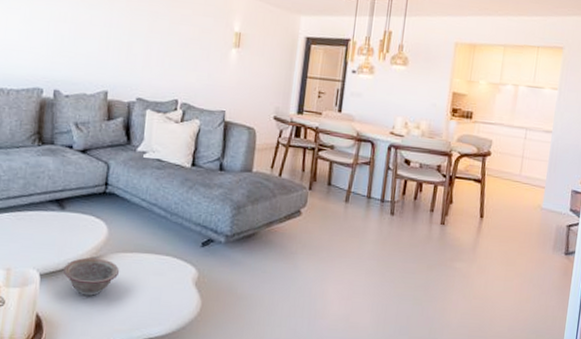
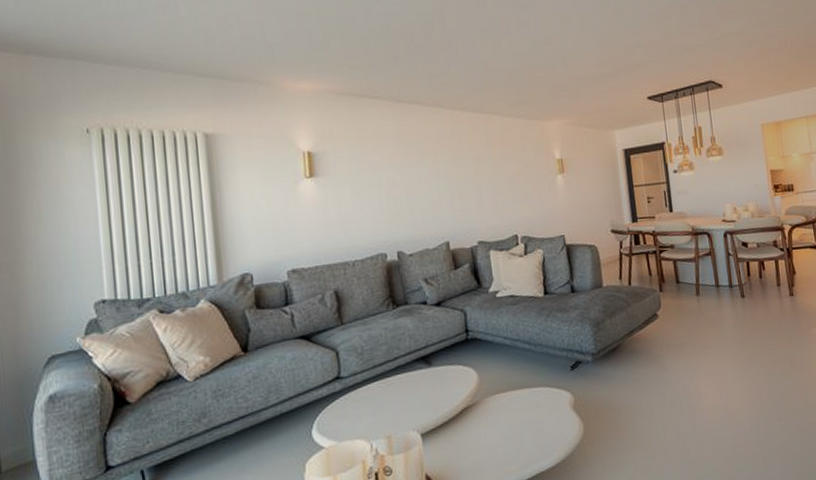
decorative bowl: present [64,257,120,296] -> none [443,404,498,446]

